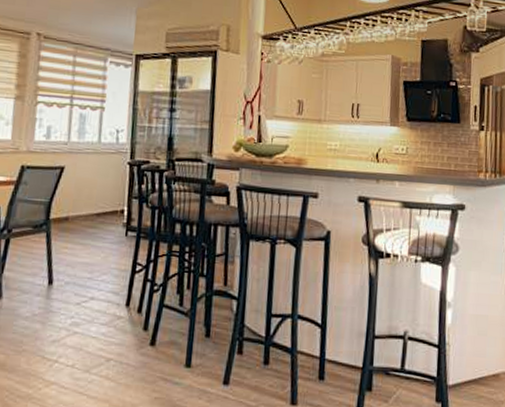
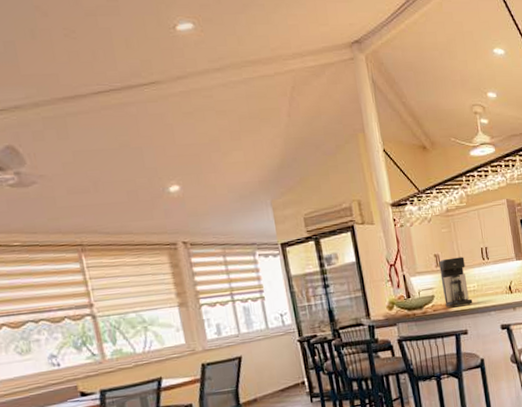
coffee maker: none [298,107,331,165] -> present [439,257,473,308]

